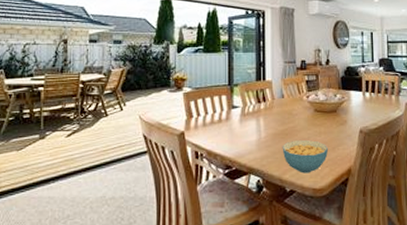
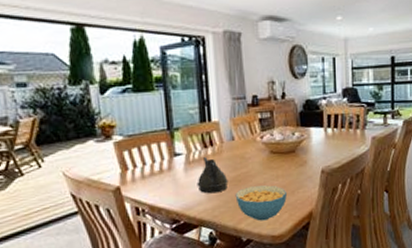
teapot: none [249,111,277,144] -> present [197,157,228,194]

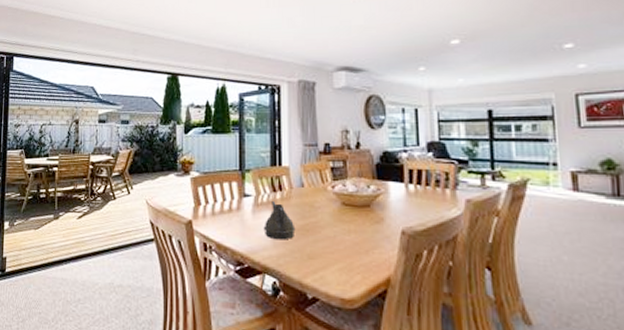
cereal bowl: present [235,185,287,221] -> none [302,238,359,279]

